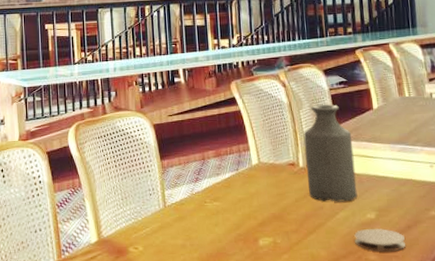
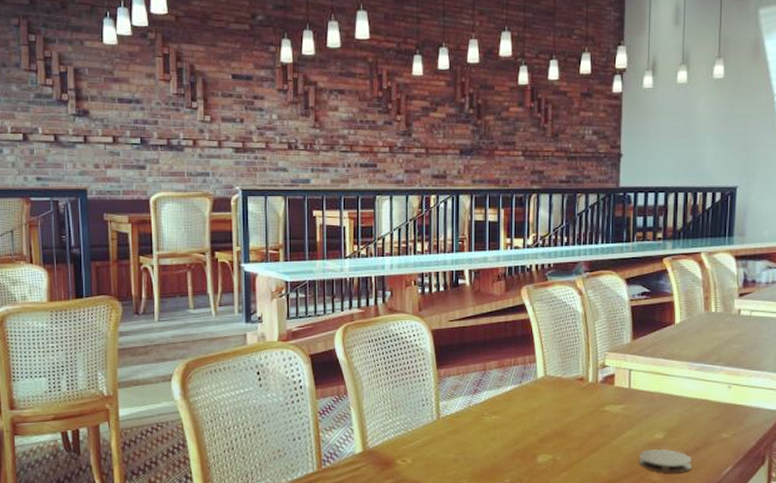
bottle: present [304,104,358,202] -> none [595,317,649,421]

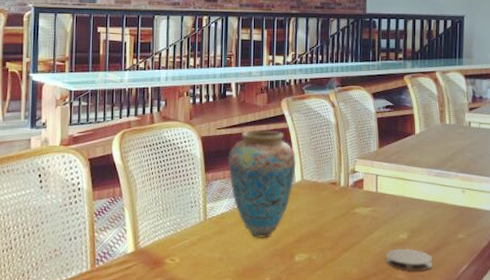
vase: none [462,321,538,438] -> present [228,130,296,238]

